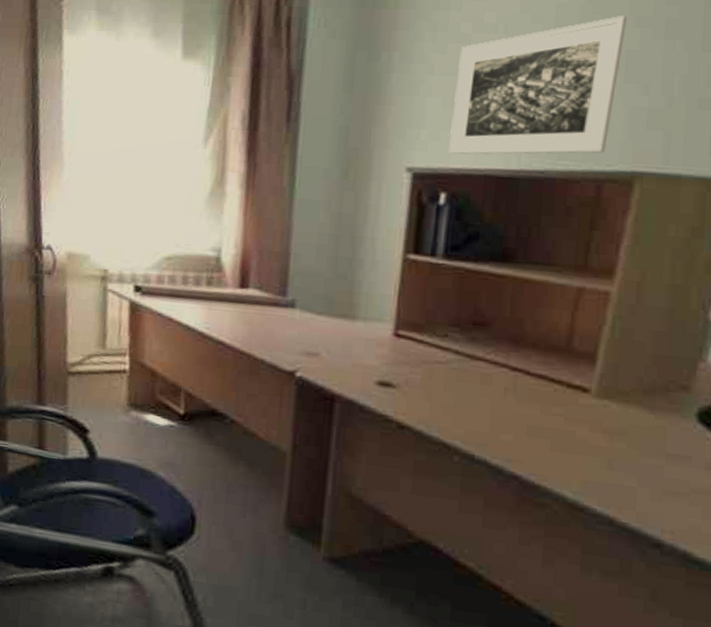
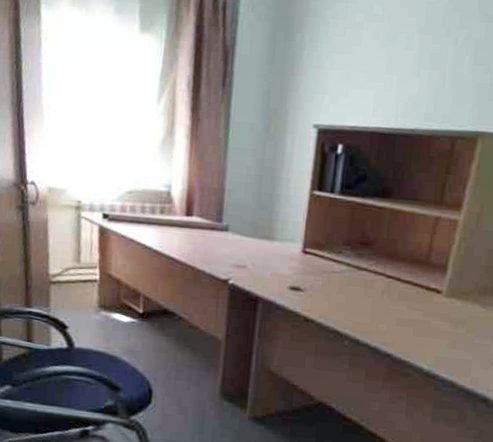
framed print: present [449,16,627,154] -> none [345,13,477,117]

